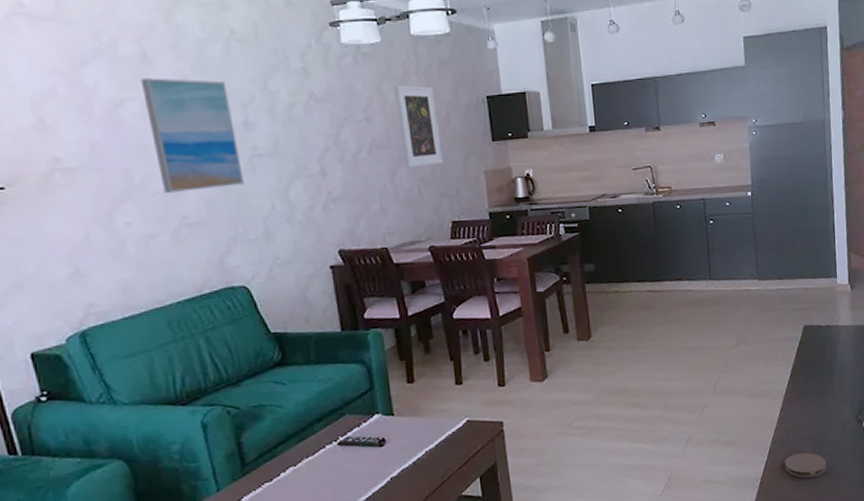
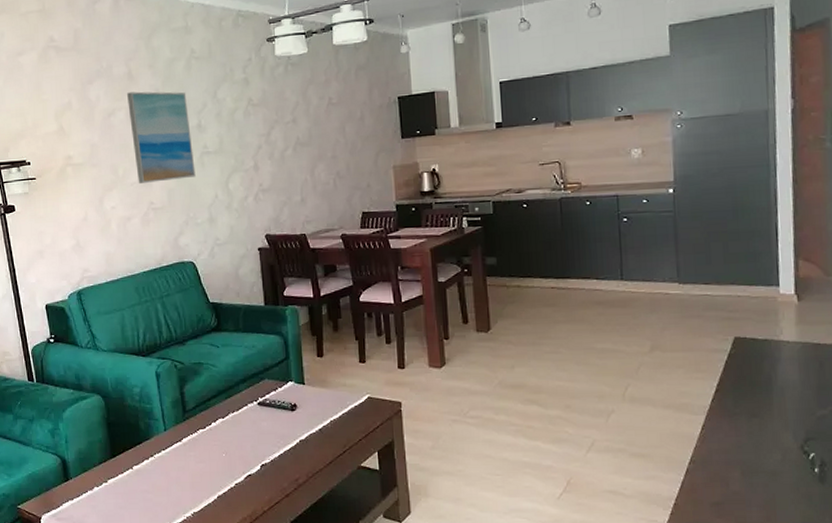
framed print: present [395,84,443,167] -> none [318,89,357,163]
coaster: present [784,452,827,479] -> none [705,478,760,508]

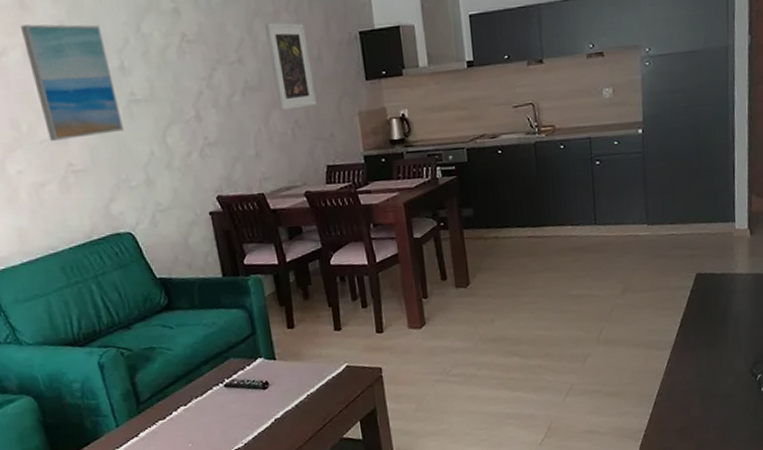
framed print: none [318,89,357,163] -> present [265,22,317,110]

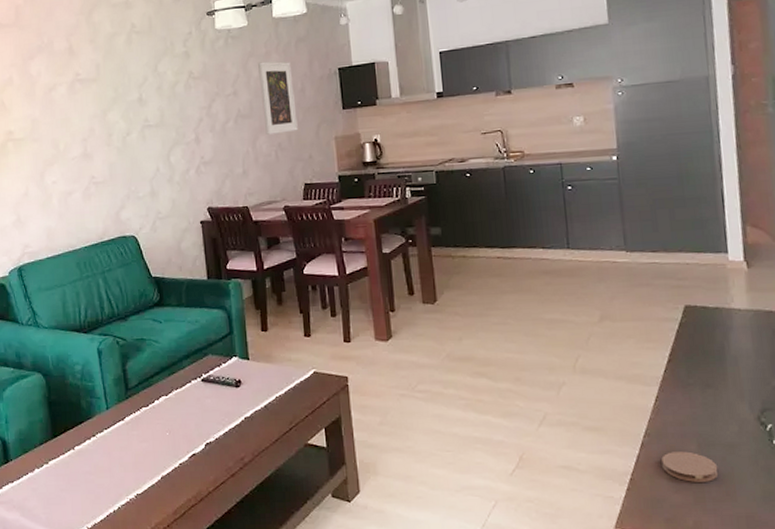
wall art: present [21,24,124,141] -> none [68,66,137,158]
coaster: none [671,405,717,432] -> present [661,451,719,482]

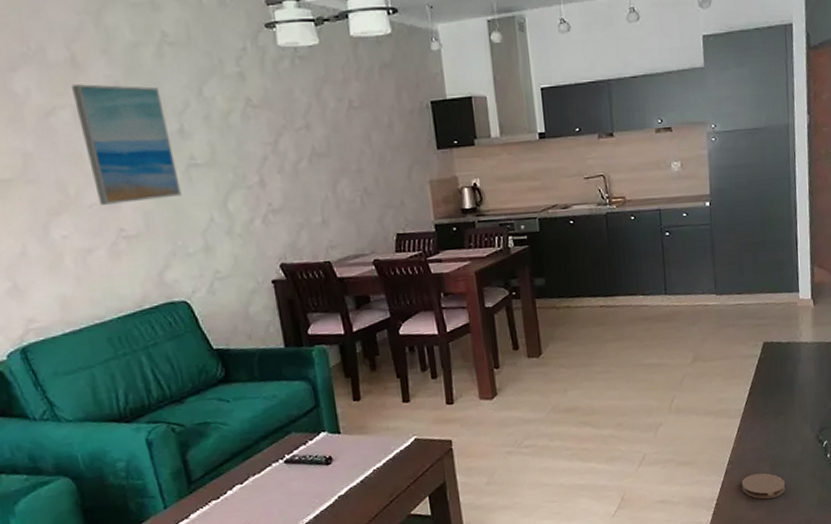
wall art: none [68,66,137,158] -> present [72,84,182,205]
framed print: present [258,61,298,135] -> none [334,89,387,177]

